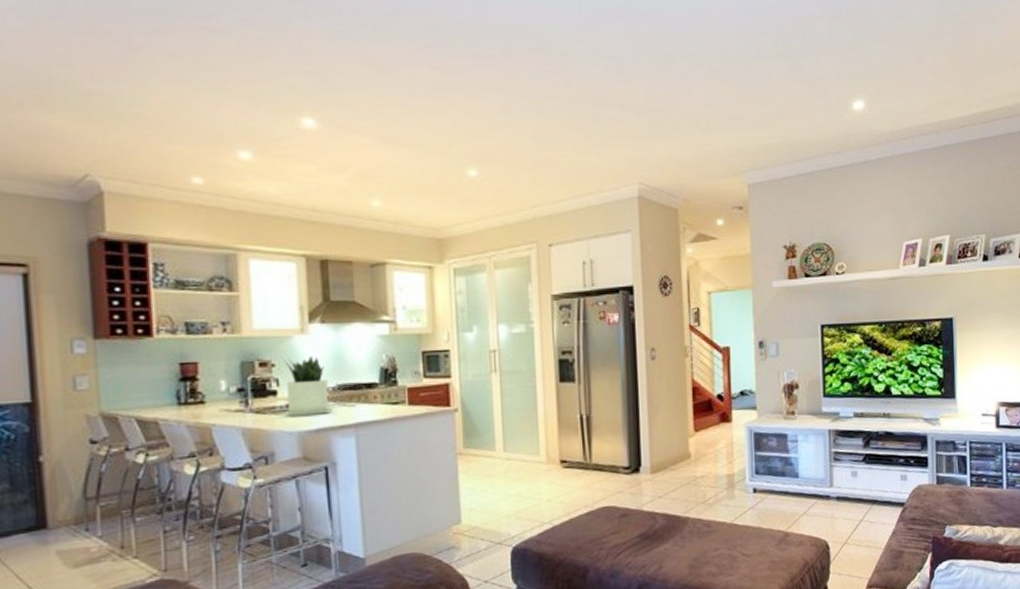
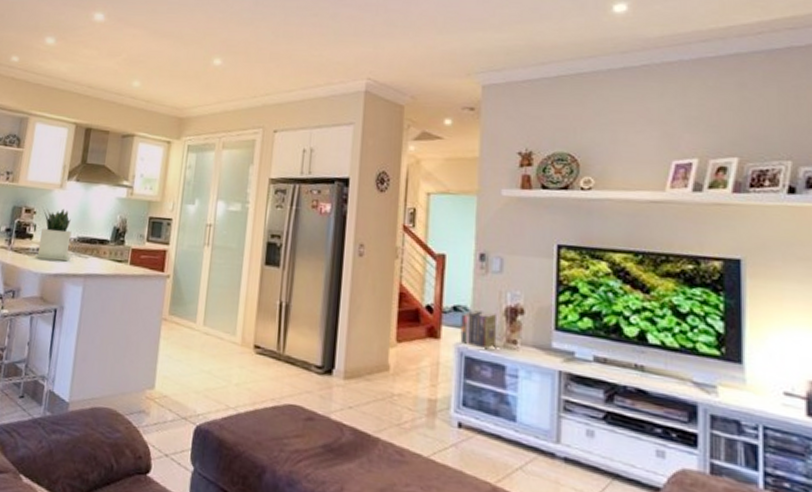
books: none [748,391,779,424] -> present [460,310,497,350]

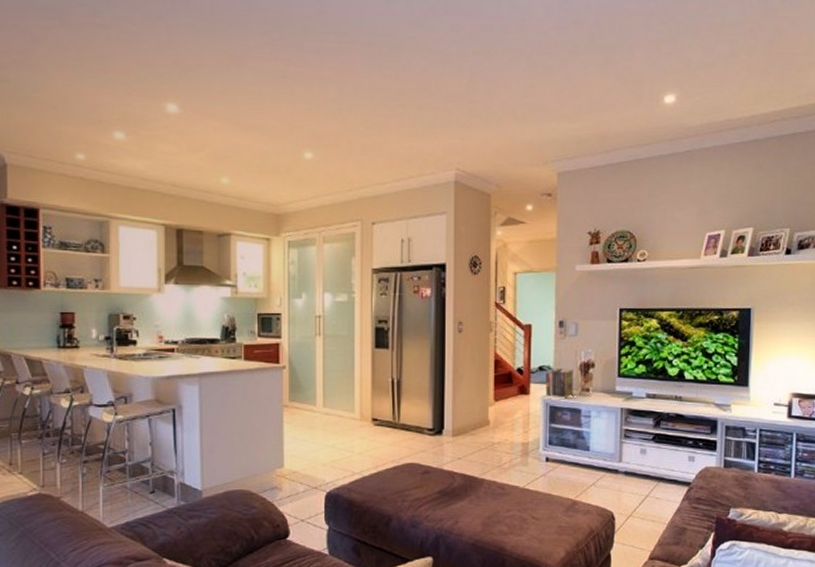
planter: present [34,208,72,262] -> none [141,312,181,365]

